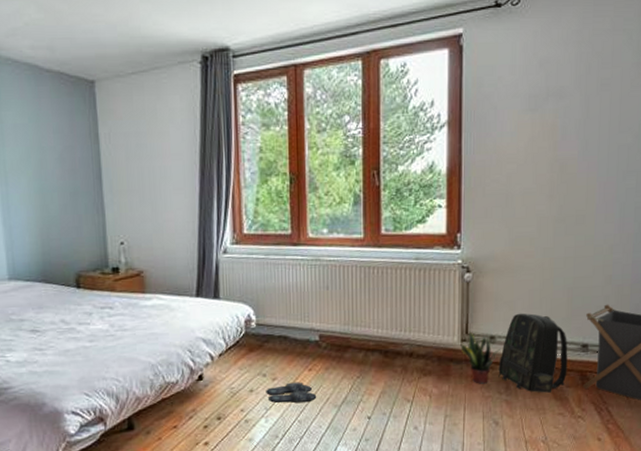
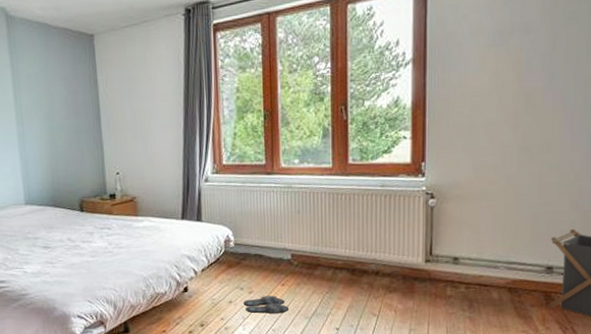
potted plant: present [460,331,500,384] -> none [425,252,464,302]
backpack: present [498,313,568,393] -> none [462,236,532,311]

